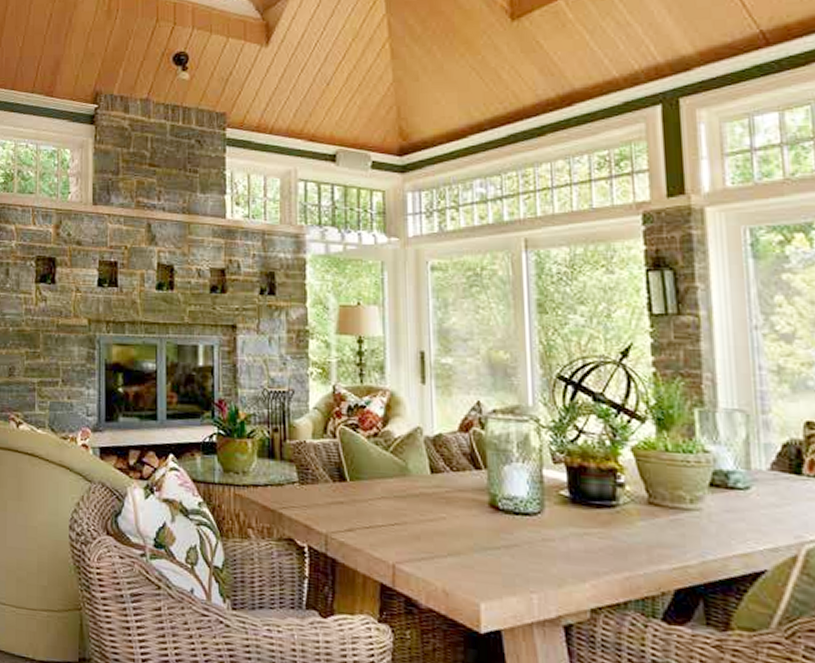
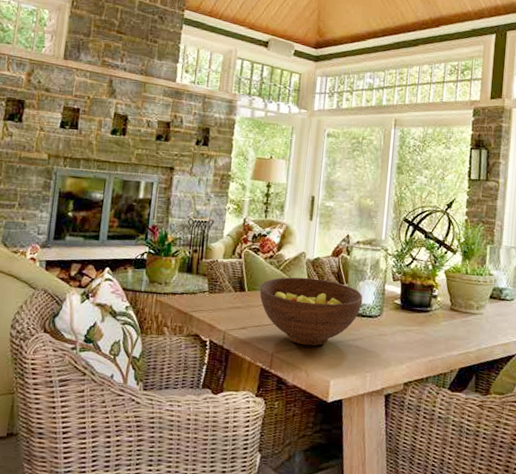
fruit bowl: none [366,460,512,555] -> present [260,277,363,346]

